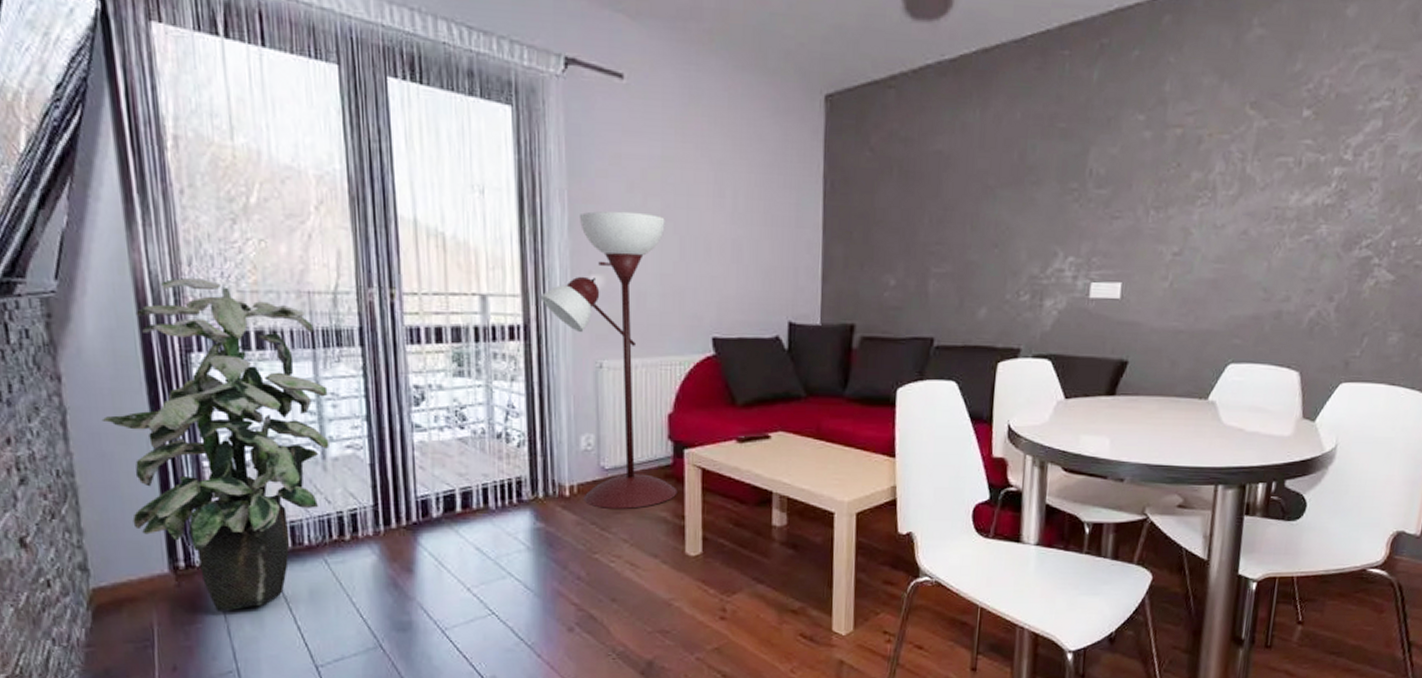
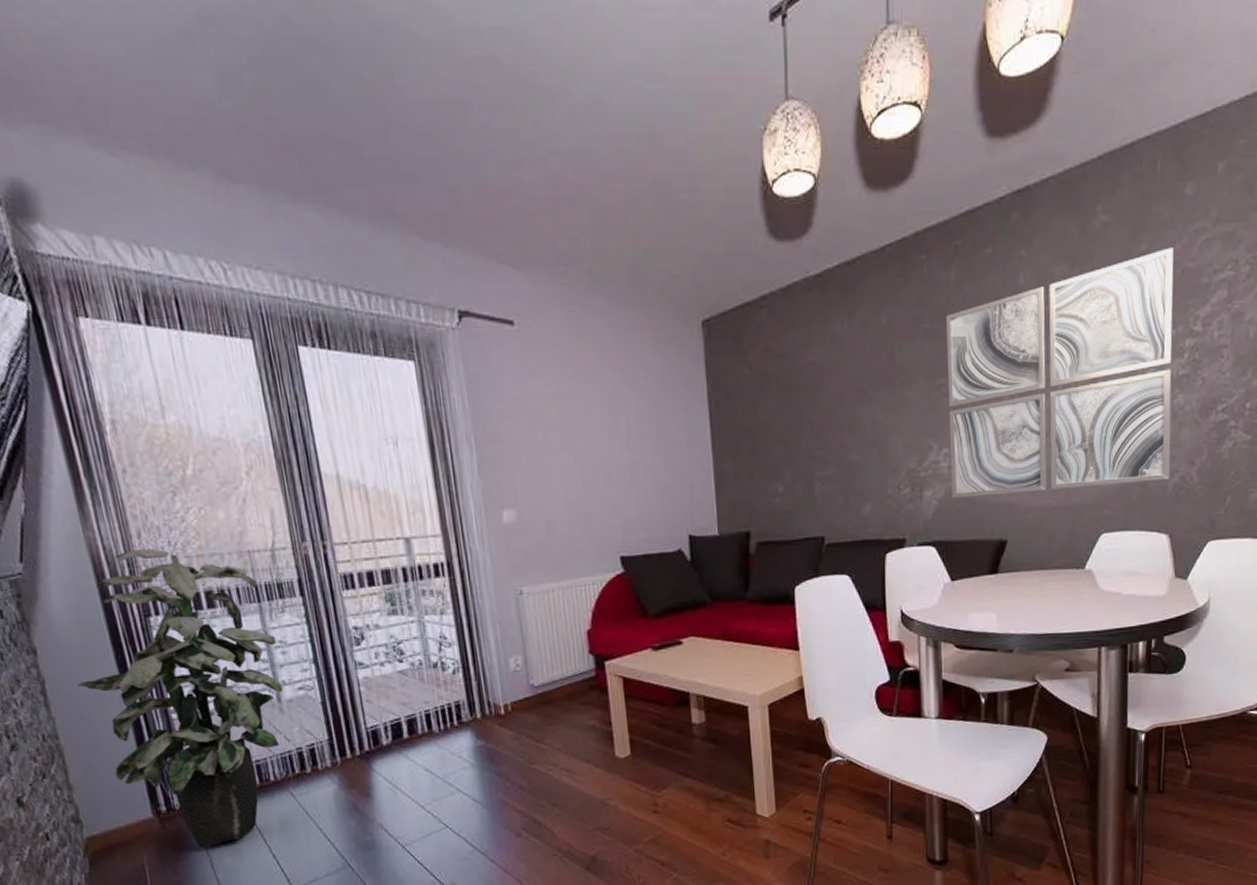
floor lamp: present [540,211,678,509] -> none [459,447,603,723]
wall art: none [1074,69,1330,314] -> present [945,247,1175,498]

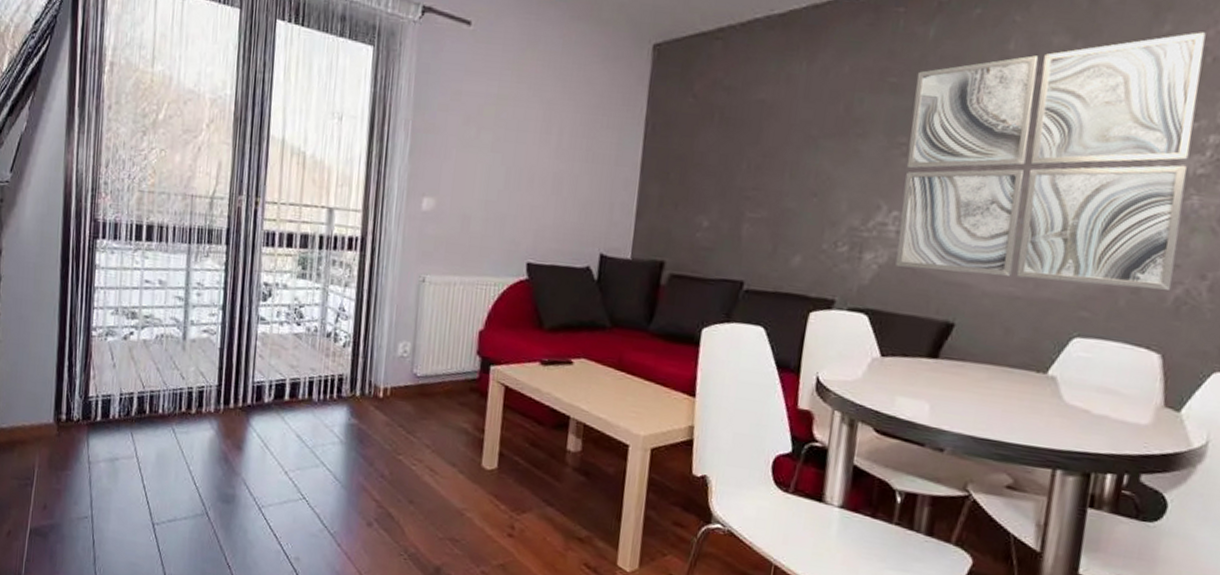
indoor plant: present [77,549,283,848] -> none [24,177,196,463]

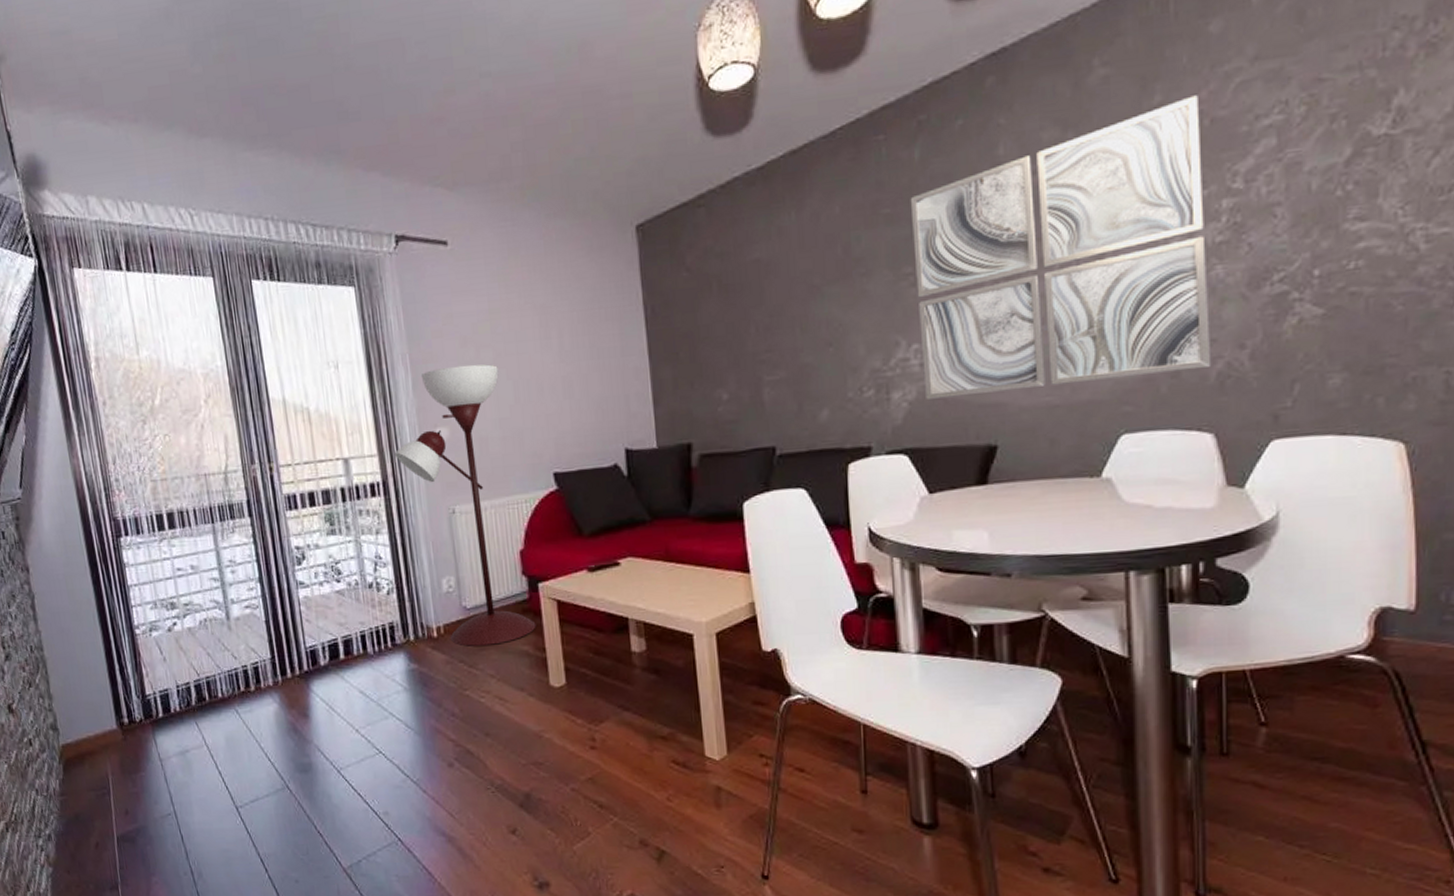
floor lamp: none [378,140,495,417] -> present [394,364,536,646]

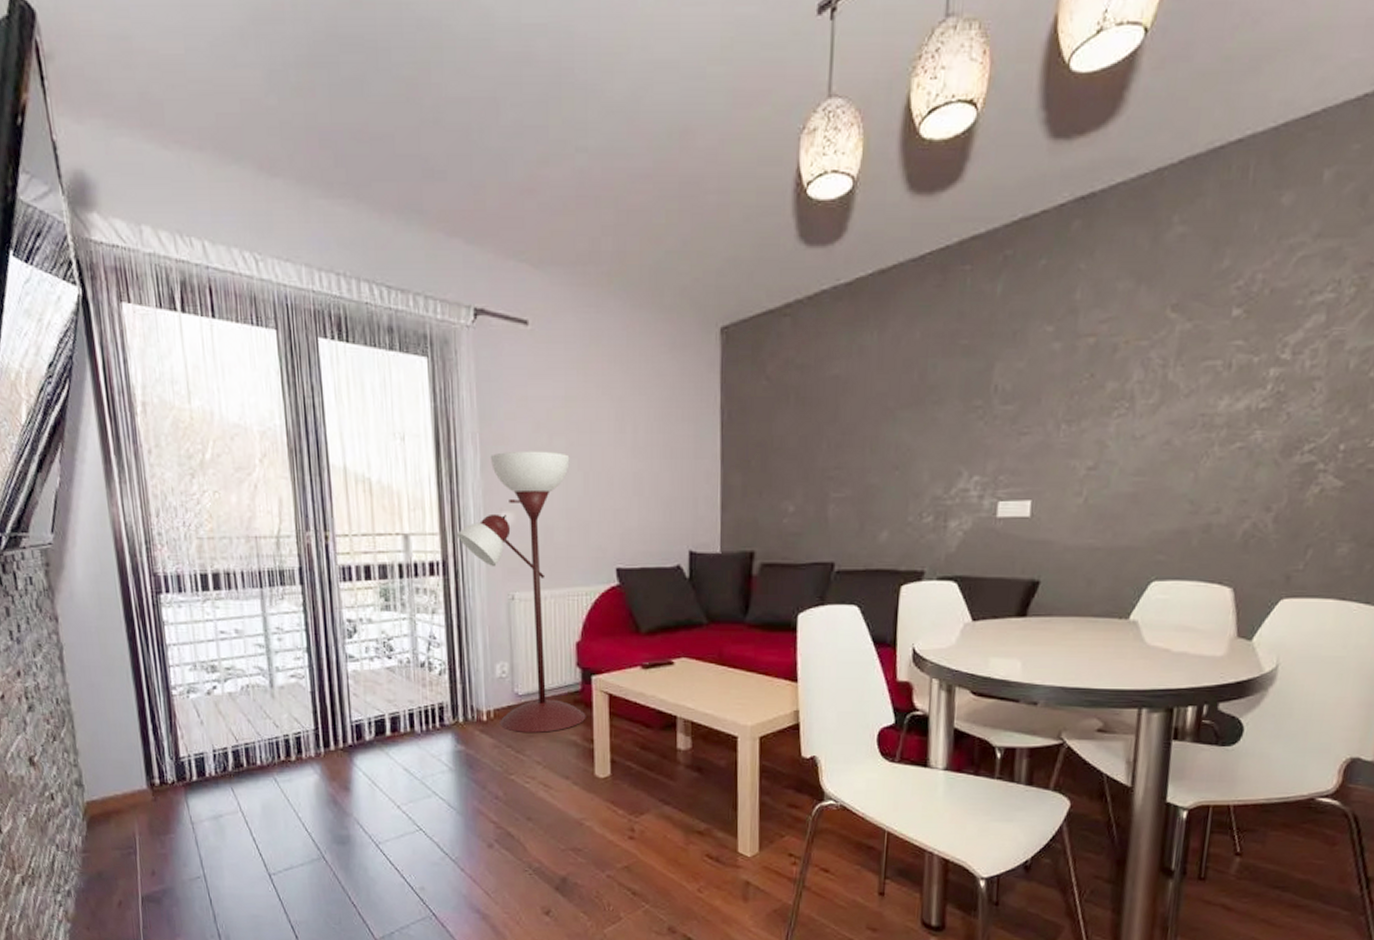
wall art: present [910,95,1212,399] -> none [980,264,1263,531]

